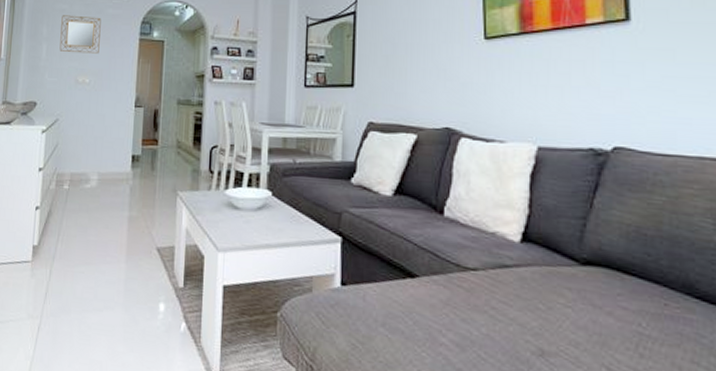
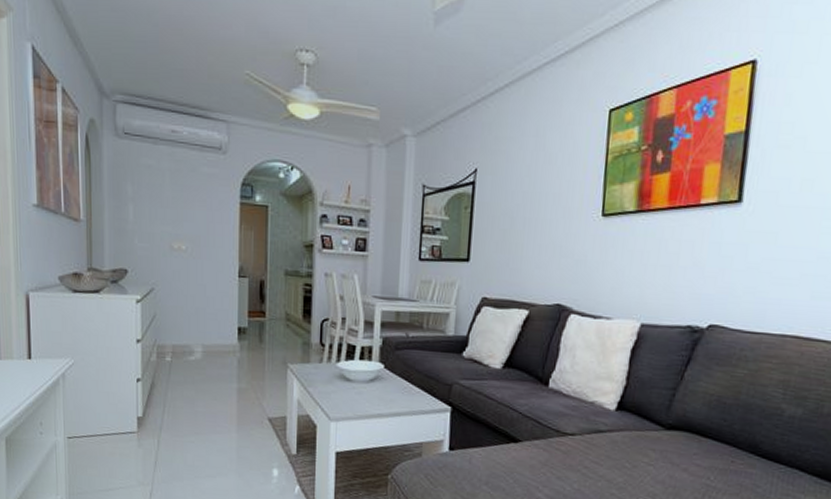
home mirror: present [59,15,101,54] -> none [148,172,195,218]

